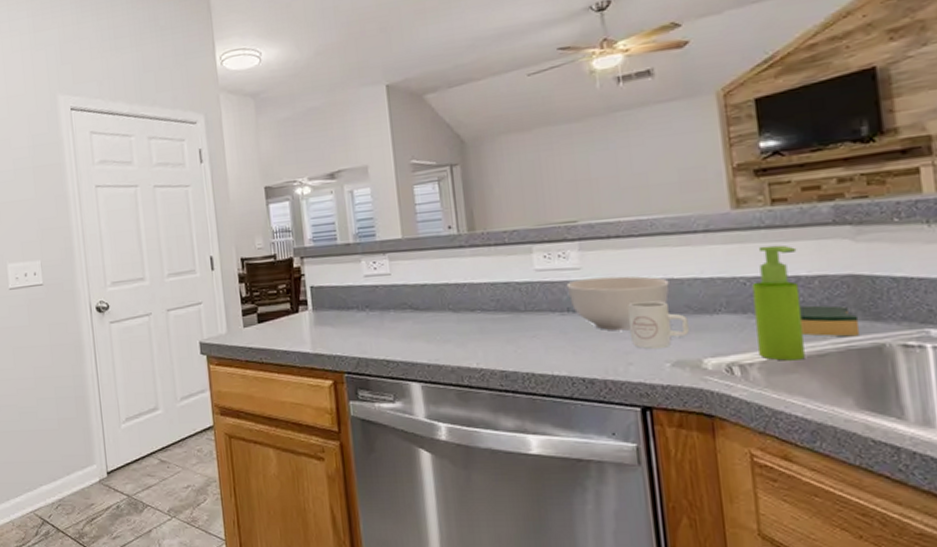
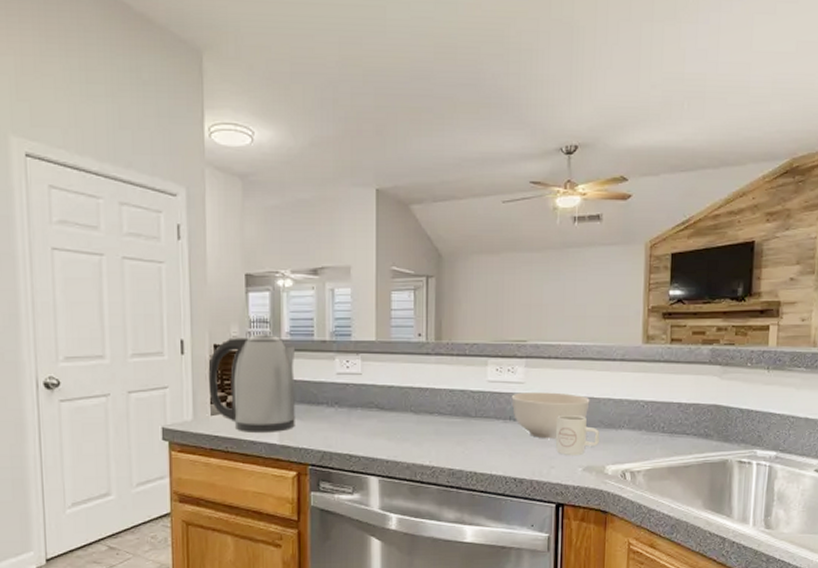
kettle: none [237,242,327,343] -> present [208,333,296,434]
soap dispenser: present [752,245,805,361] -> none [644,377,683,470]
sponge: present [799,305,861,337] -> none [676,427,715,453]

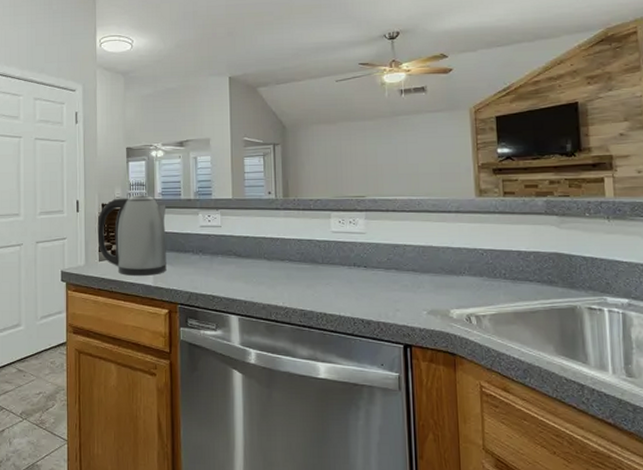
bowl: present [511,392,590,439] -> none [354,241,429,284]
mug: present [555,414,599,456] -> none [398,261,441,300]

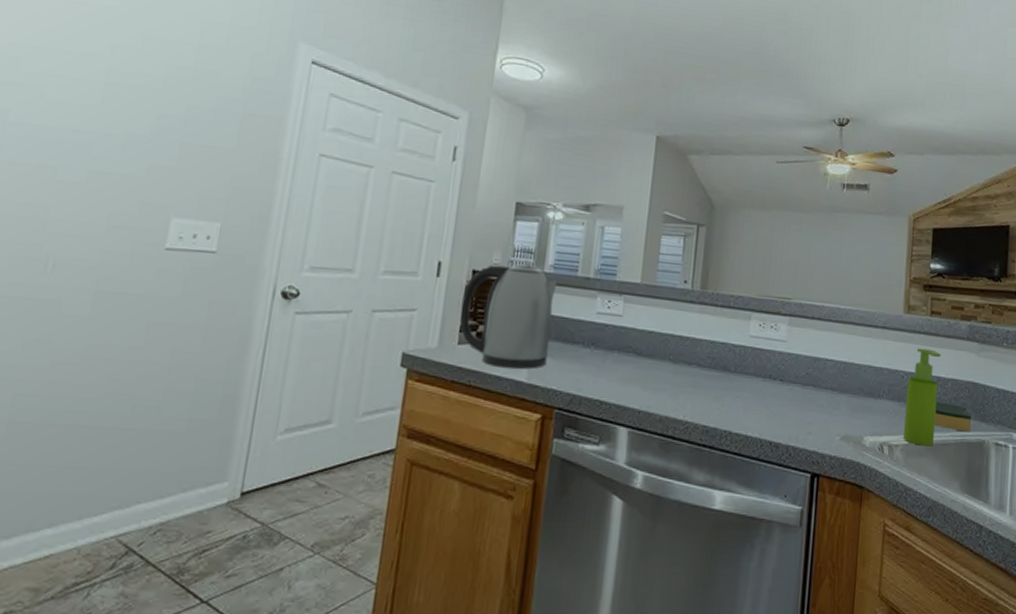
soap dispenser: none [487,226,522,315] -> present [902,348,942,447]
sponge: none [519,274,560,299] -> present [934,401,972,432]

